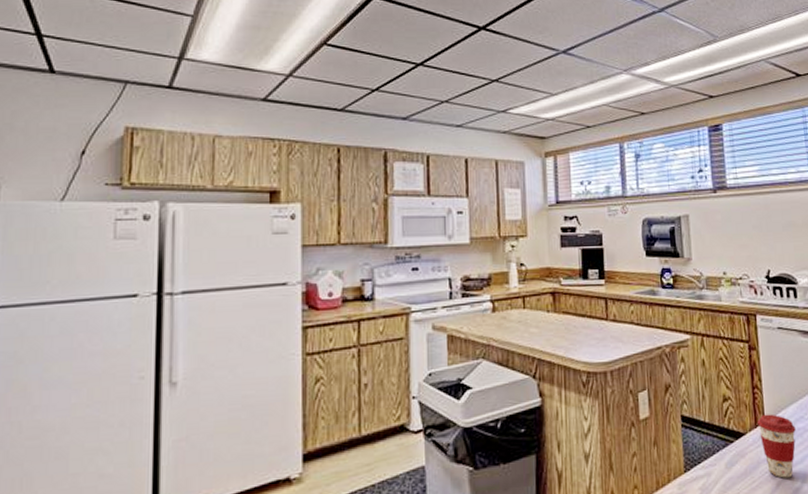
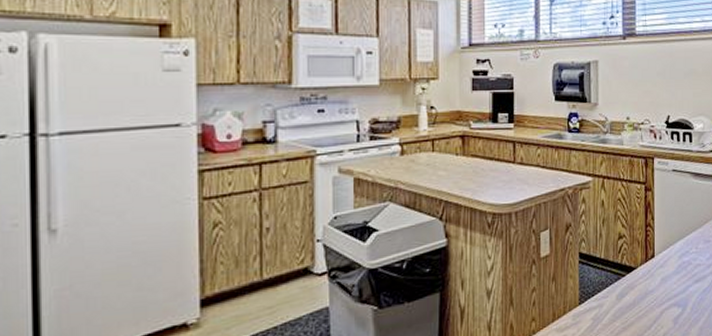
coffee cup: present [757,414,796,478] -> none [648,249,681,307]

